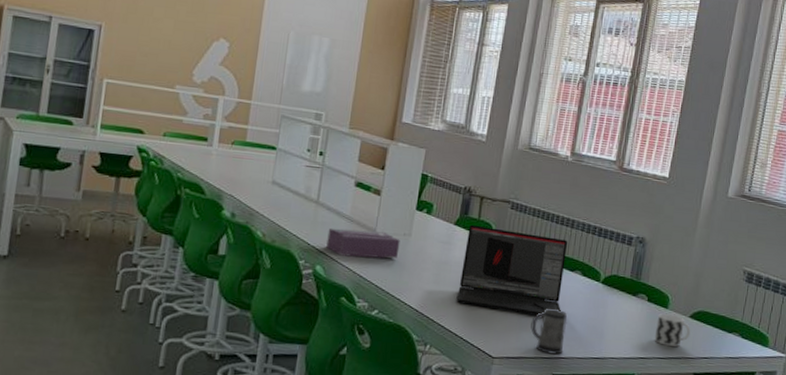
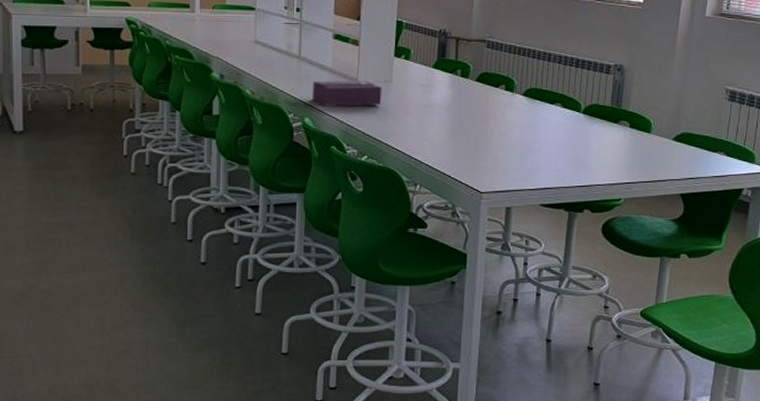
laptop: present [456,224,568,316] -> none [441,66,546,150]
mug: present [530,309,567,355] -> none [516,142,551,187]
cup: present [654,313,691,347] -> none [639,137,675,169]

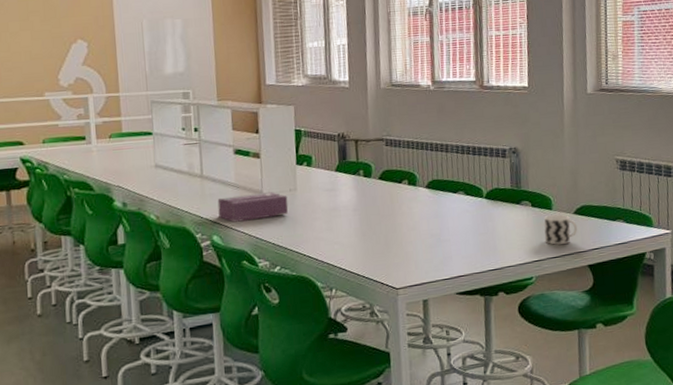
cup: none [639,137,675,169] -> present [544,214,578,245]

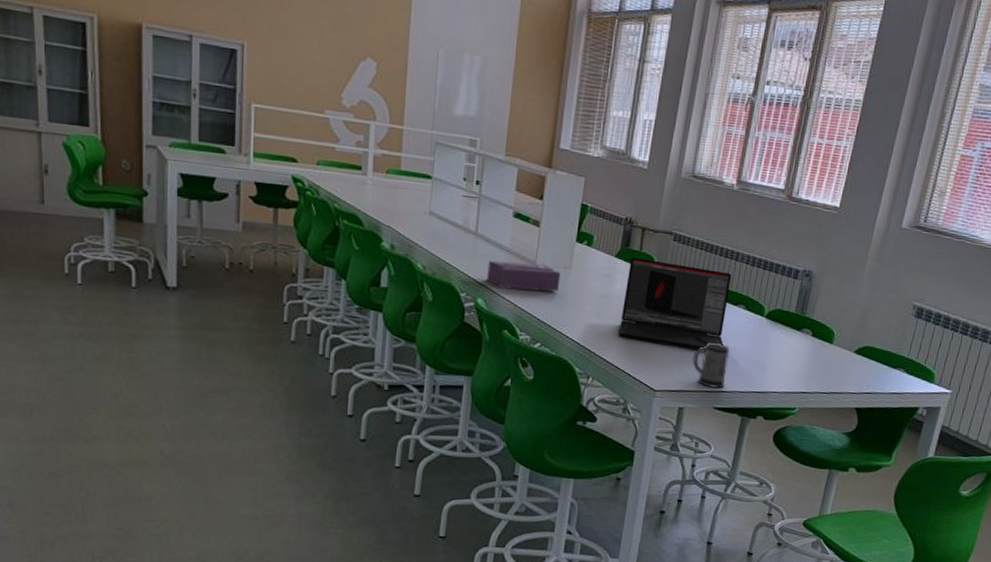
laptop: none [349,164,452,245] -> present [618,257,732,350]
mug: none [426,231,462,275] -> present [692,343,730,389]
cup: present [544,214,578,245] -> none [817,348,855,382]

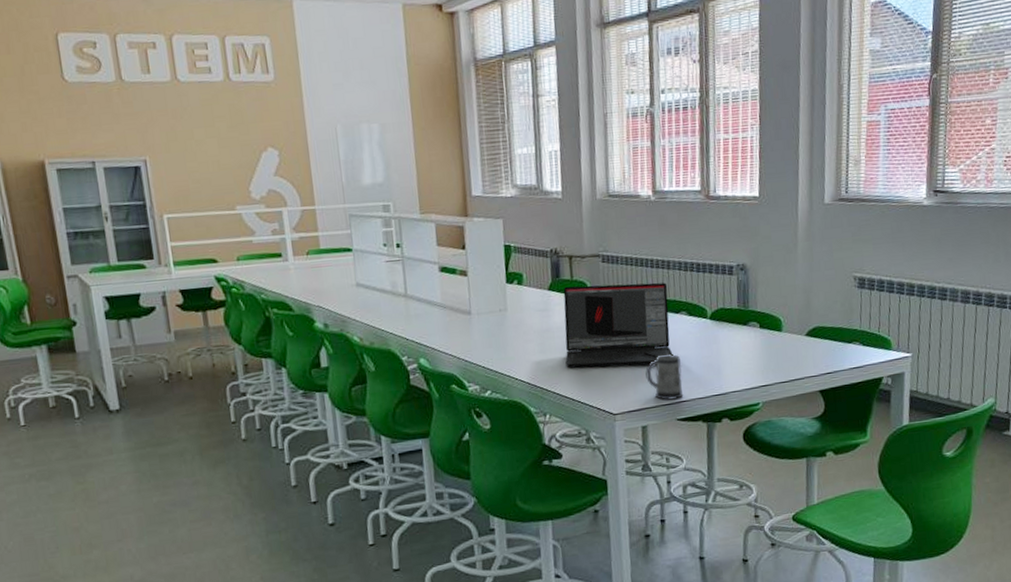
tissue box: present [487,260,561,292] -> none [423,311,499,345]

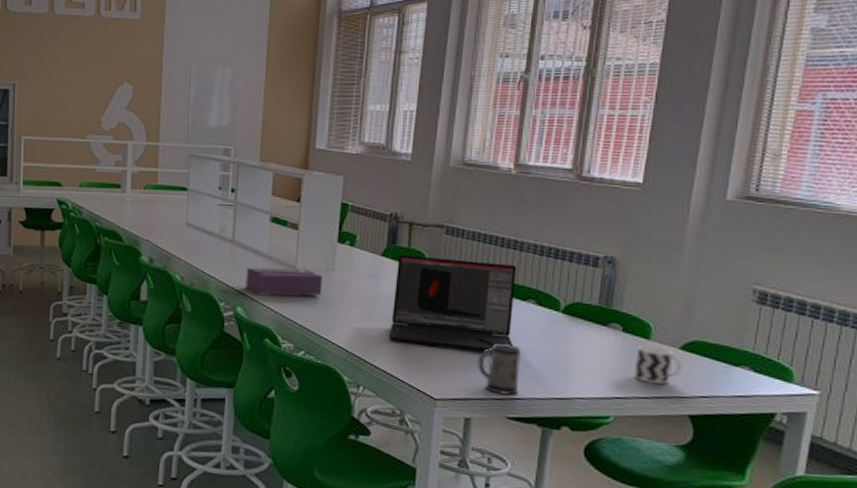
tissue box: none [423,311,499,345] -> present [246,267,323,297]
cup: none [773,336,810,369] -> present [633,344,682,384]

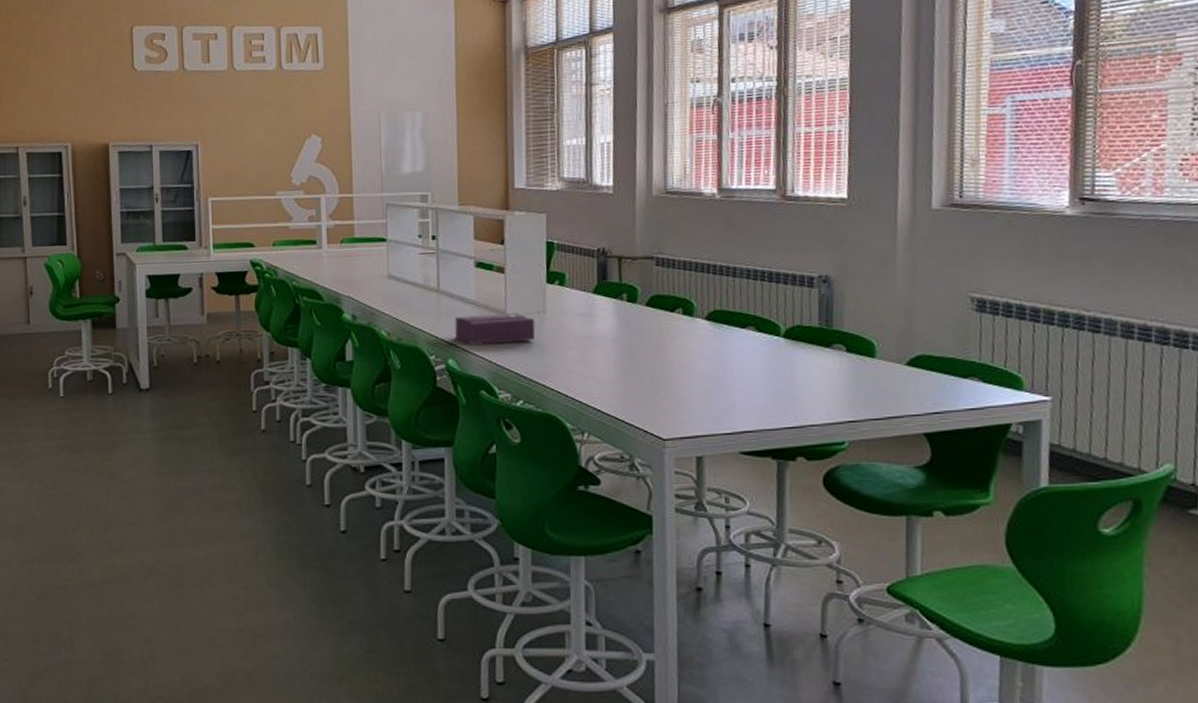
laptop: present [389,254,517,352] -> none [609,290,737,386]
mug: present [477,344,522,396] -> none [703,375,749,430]
cup: present [633,344,682,384] -> none [863,363,911,403]

